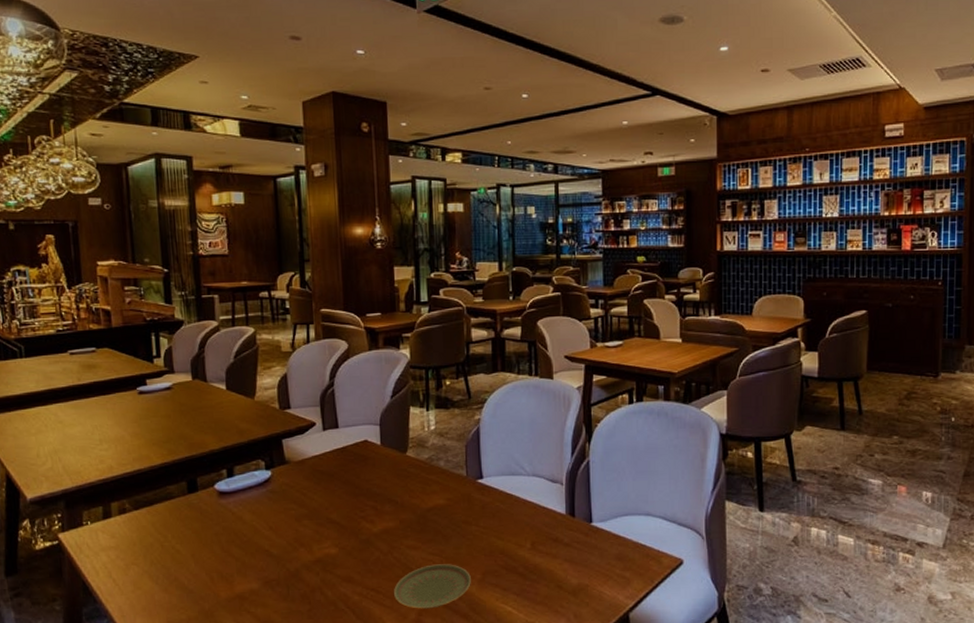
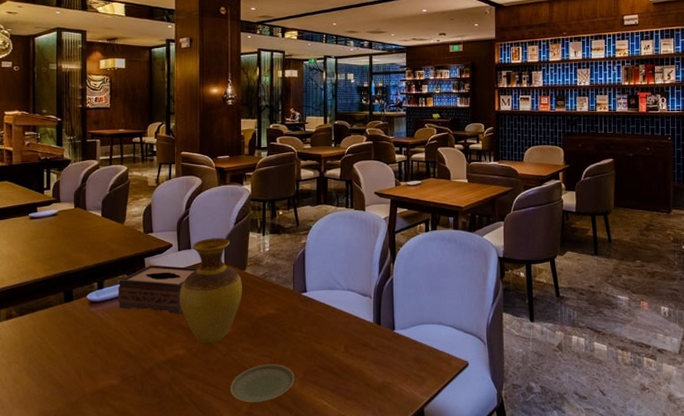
tissue box: none [251,447,348,506] -> present [117,265,198,314]
vase: none [327,414,404,540] -> present [180,238,242,343]

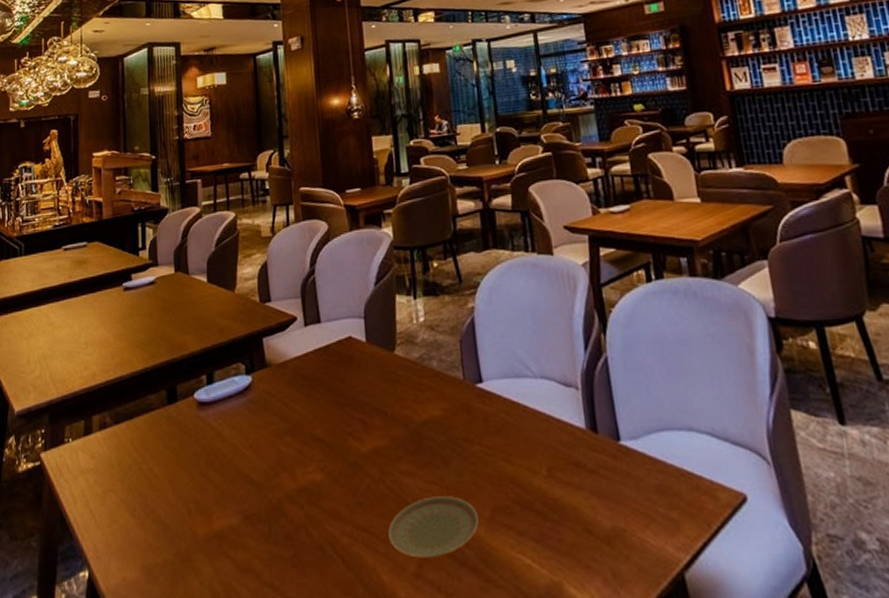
tissue box: present [117,265,198,314] -> none [231,347,332,419]
vase: present [180,238,242,343] -> none [310,305,394,463]

